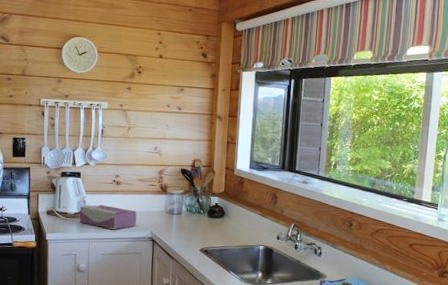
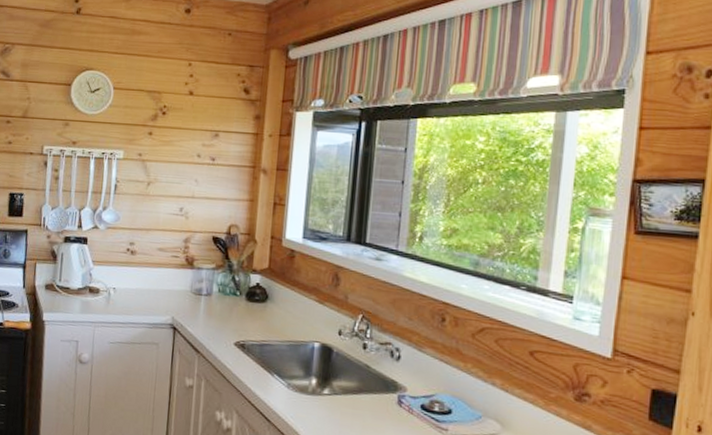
tissue box: present [79,205,137,229] -> none [83,279,155,312]

